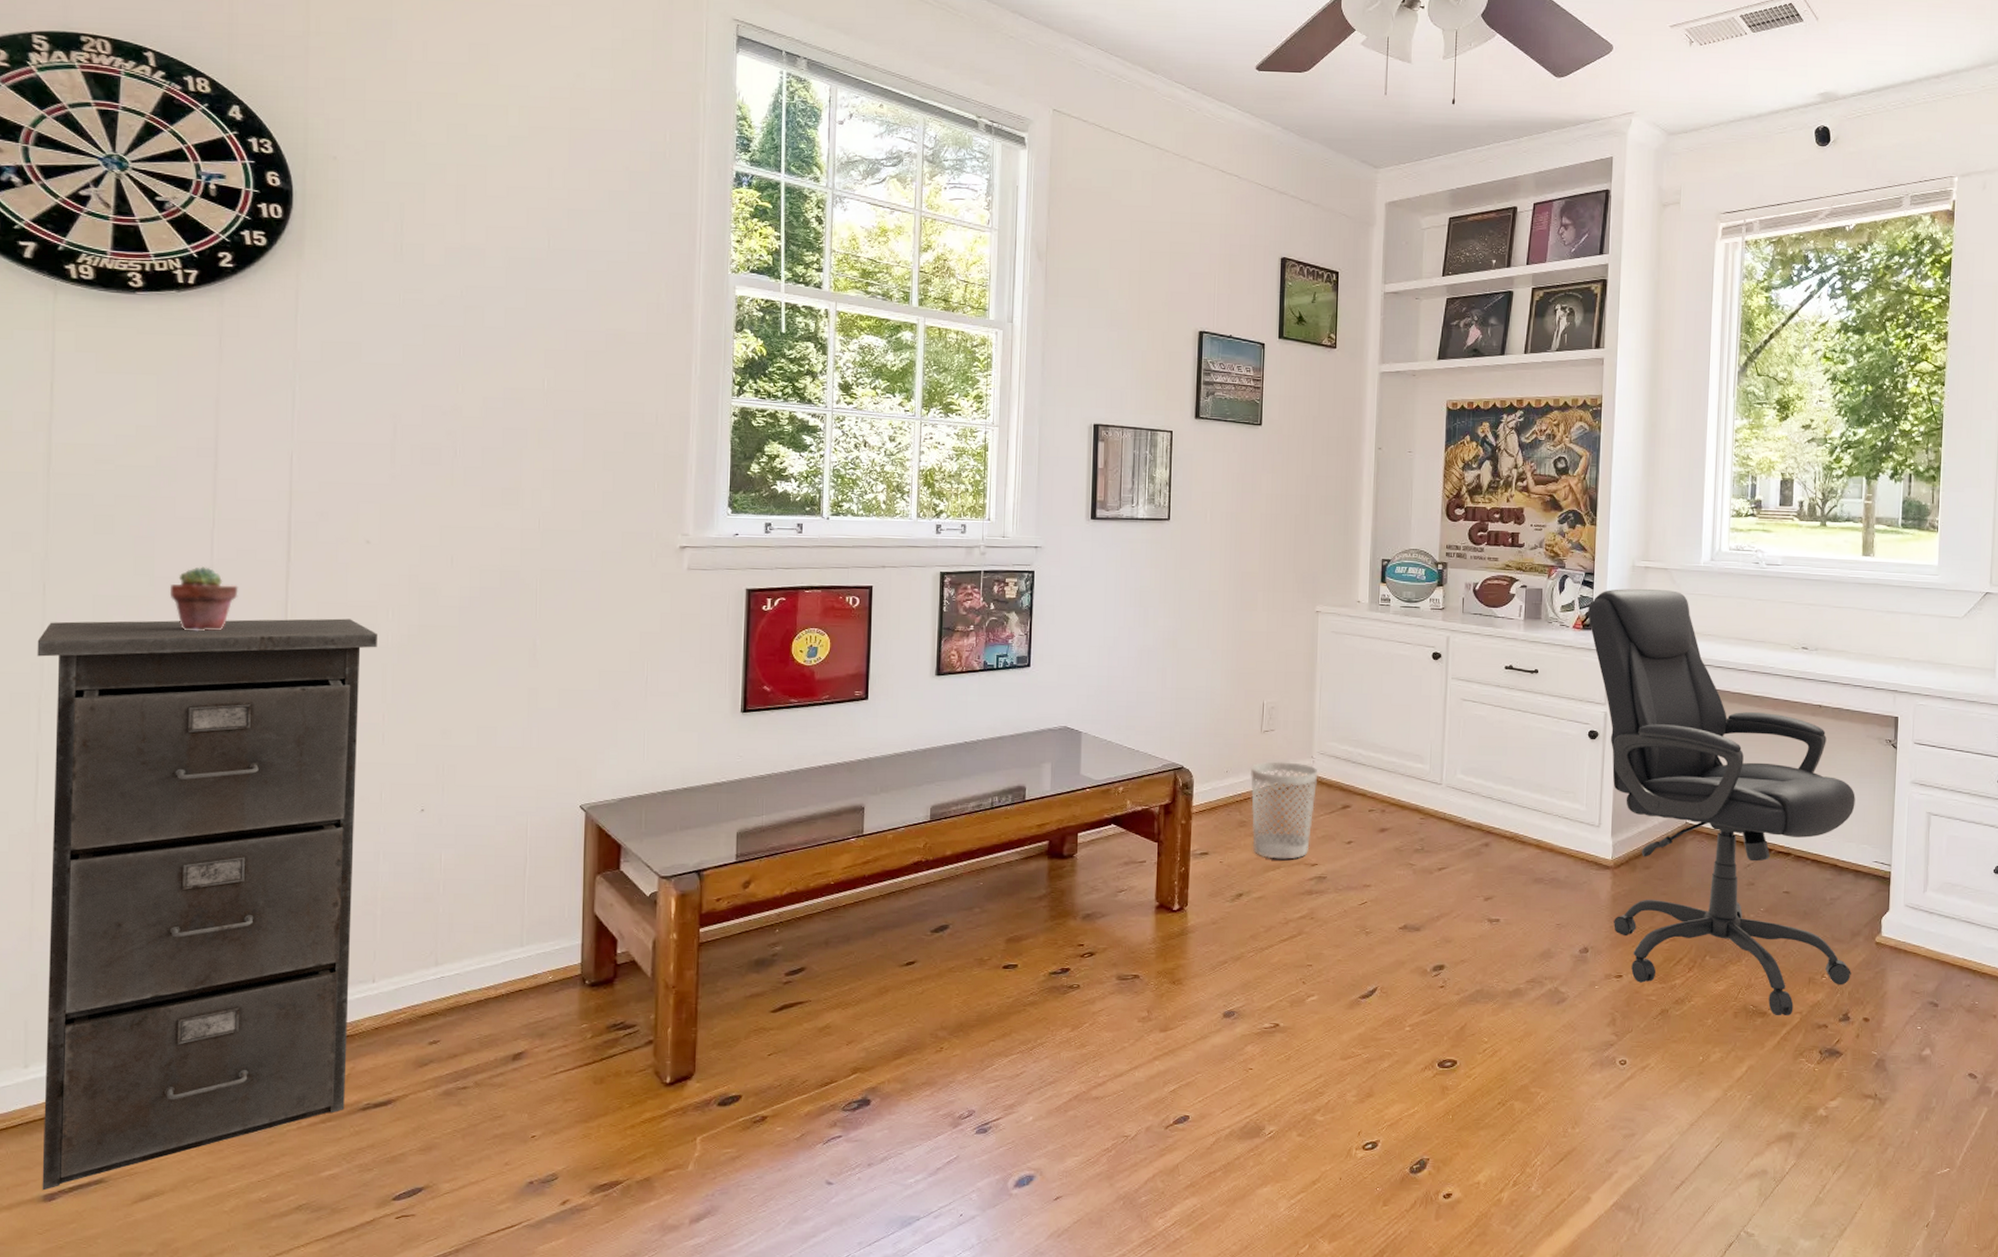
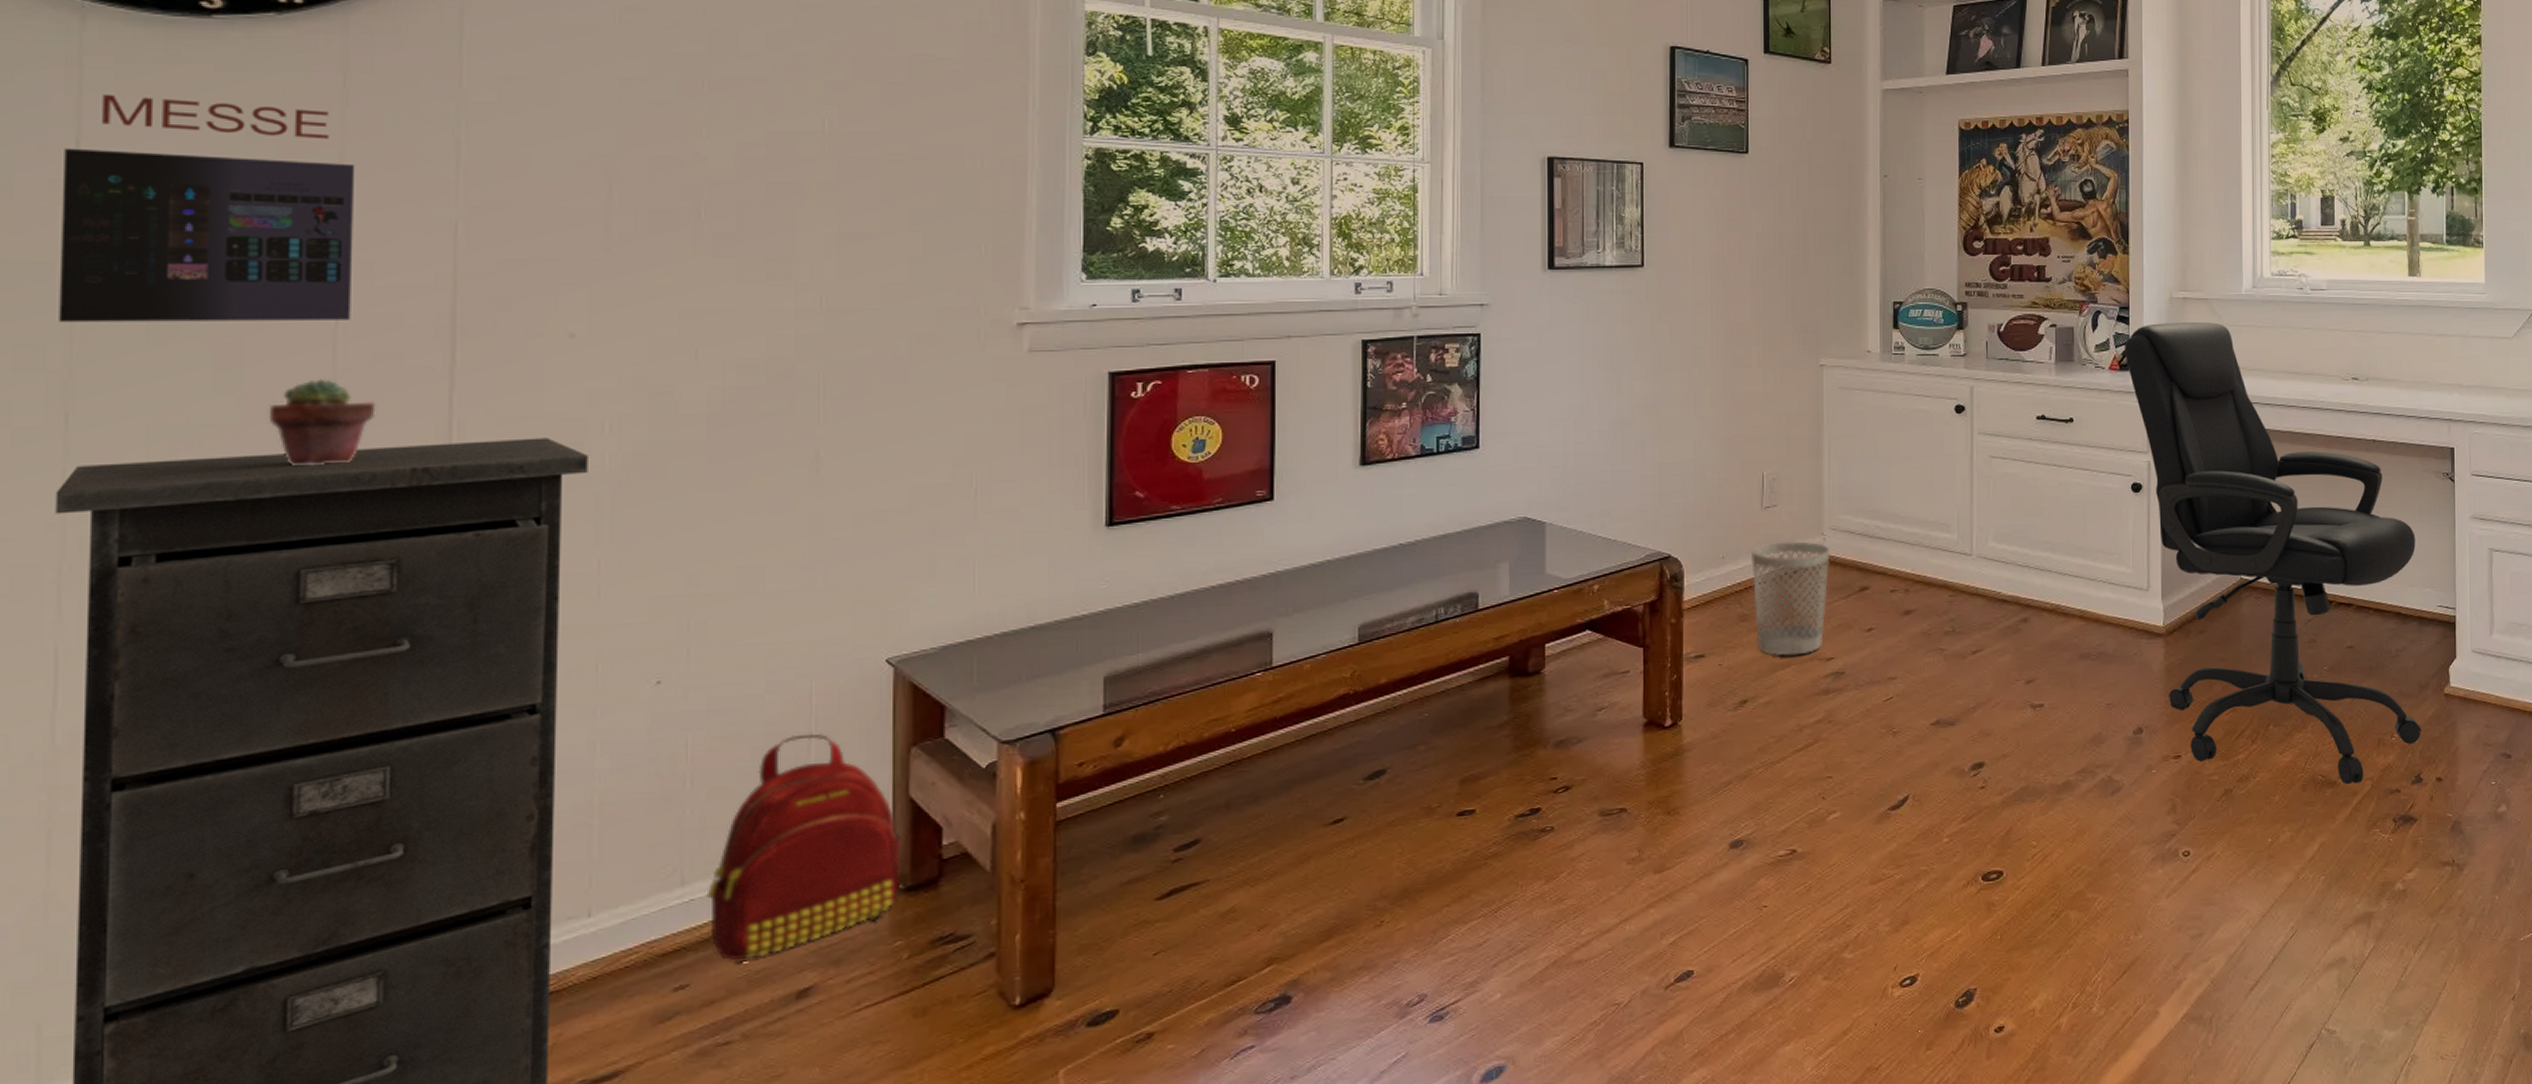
album cover: none [40,349,227,523] -> present [59,93,356,323]
backpack: none [452,858,588,1029] -> present [706,733,902,964]

